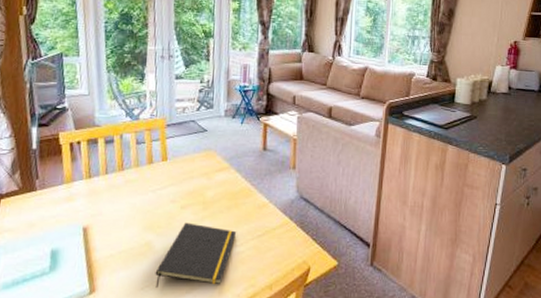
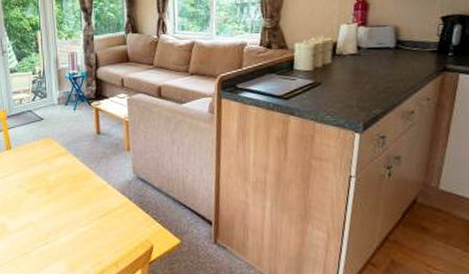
notepad: present [155,222,237,288] -> none [11,205,80,265]

